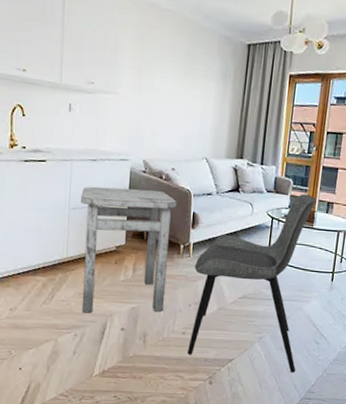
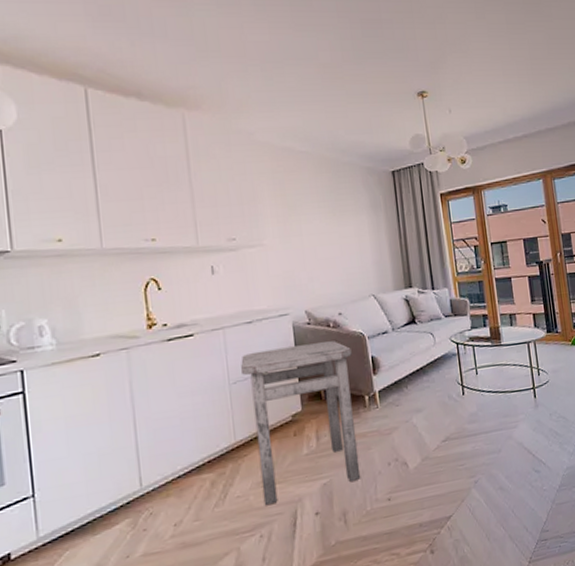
dining chair: present [187,194,317,373] -> none [385,310,523,524]

